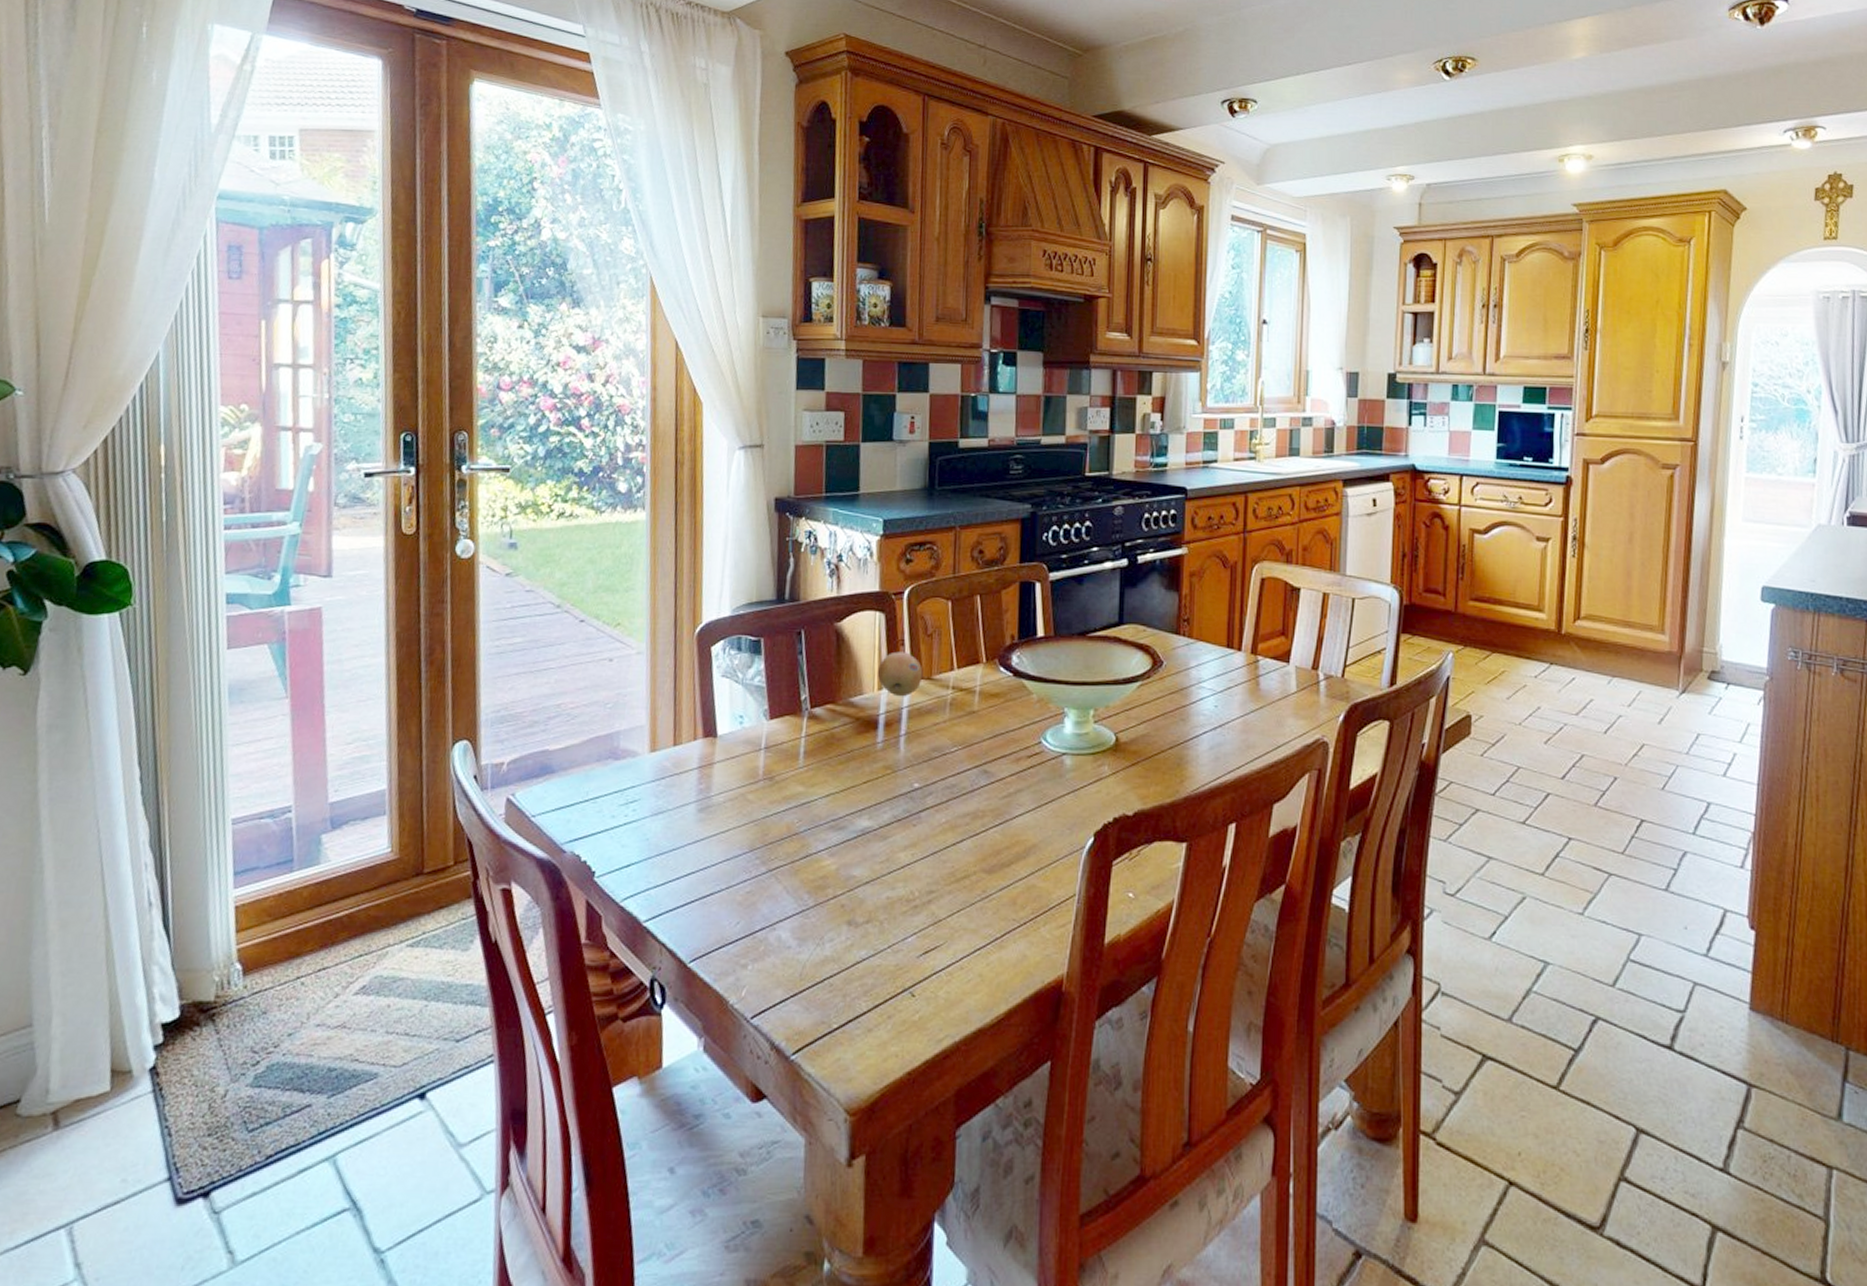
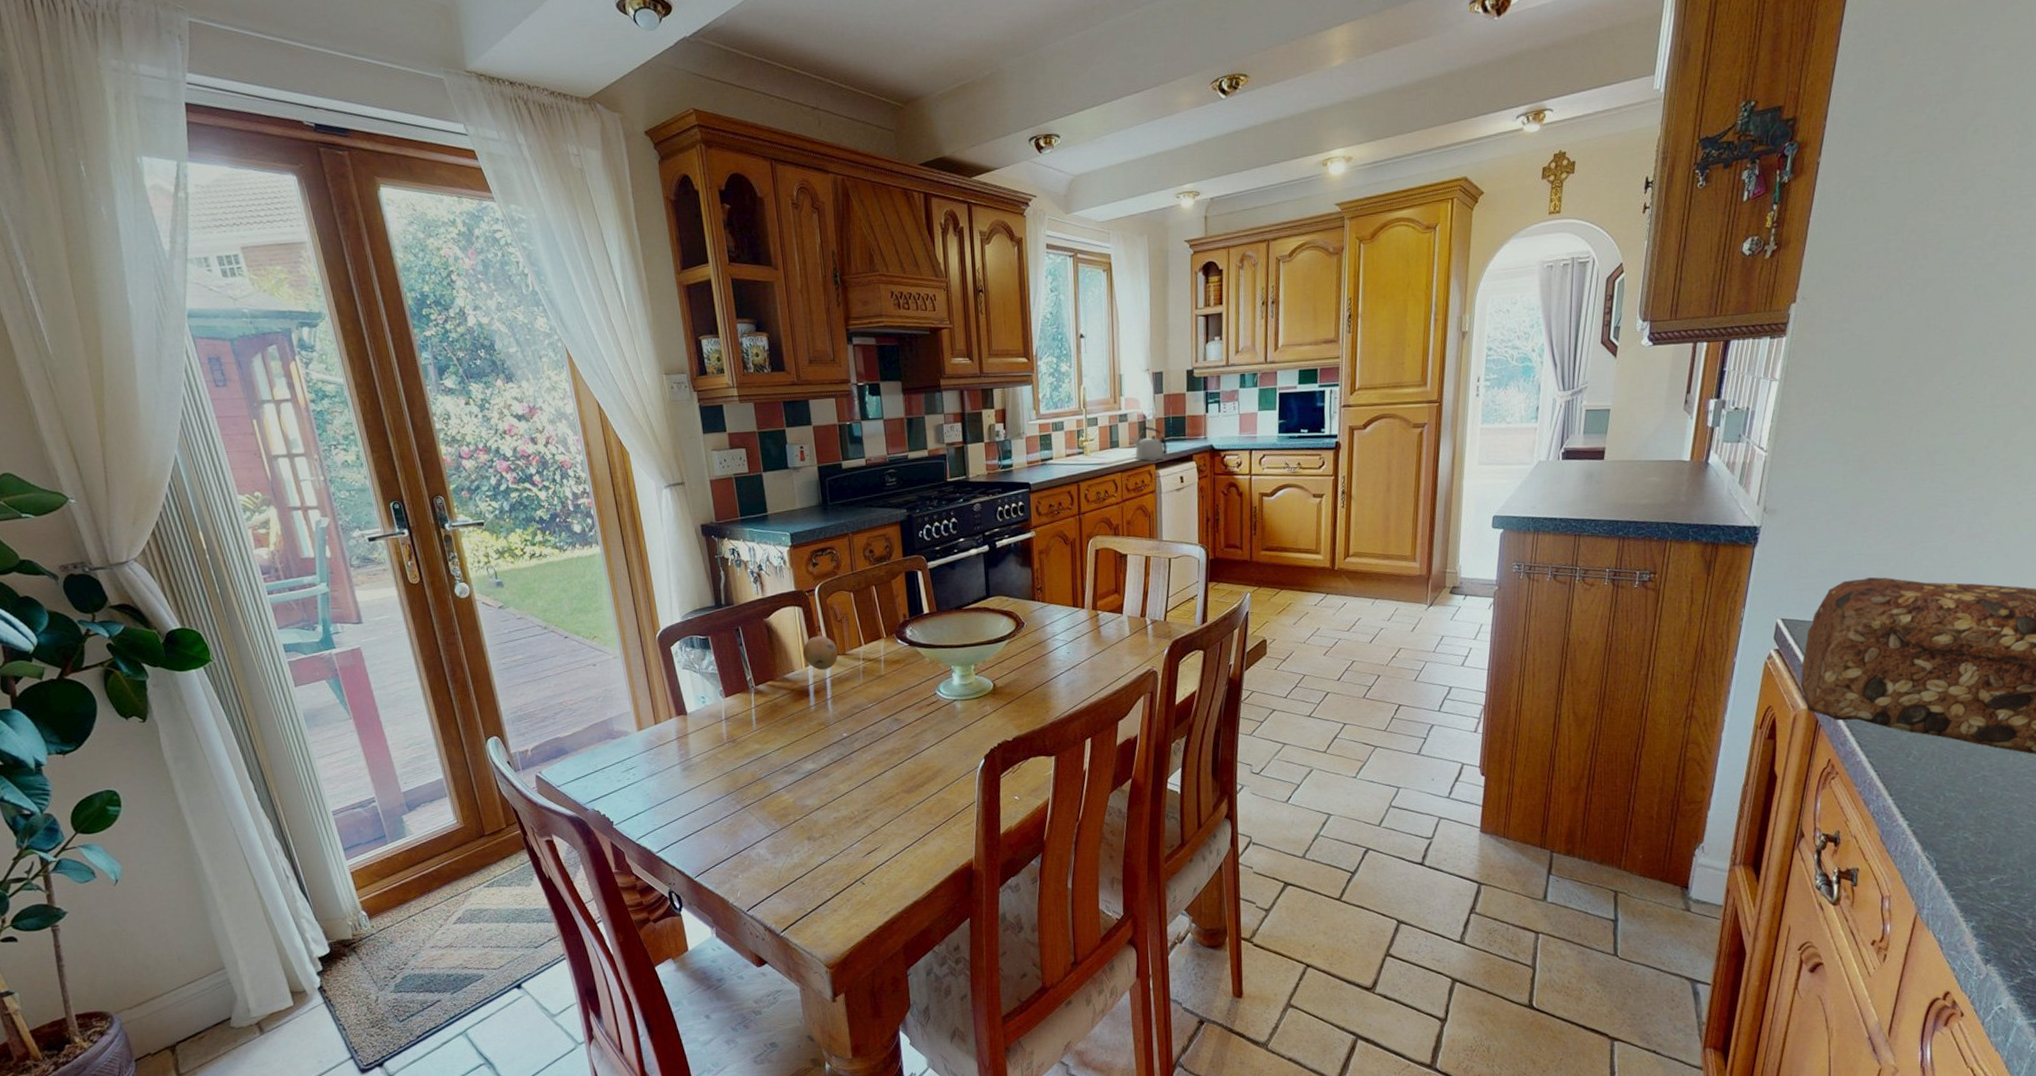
kettle: none [1314,433,1359,477] -> present [1130,426,1168,461]

